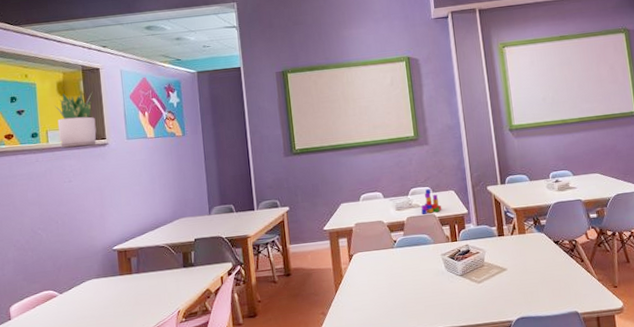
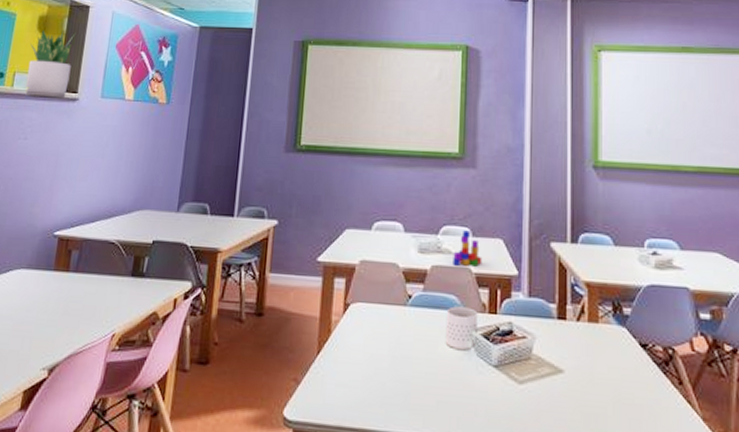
mug: none [422,240,446,270] -> present [445,306,478,351]

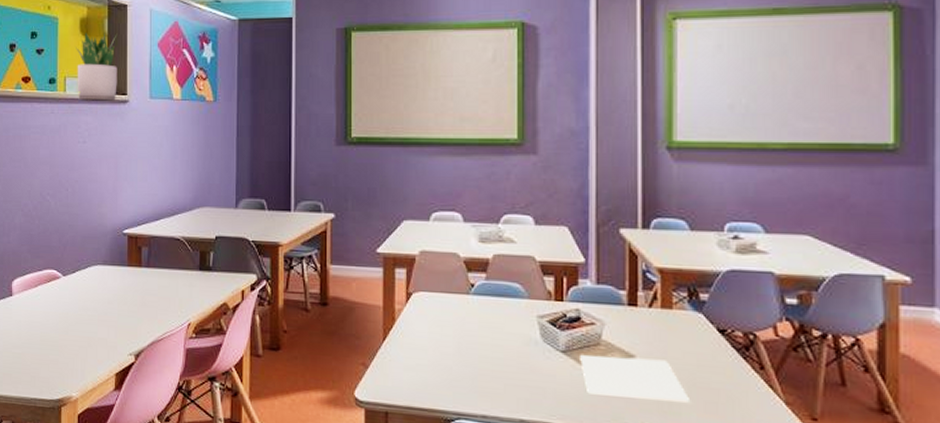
mug: present [445,306,478,351] -> none [510,294,543,337]
toy blocks: present [453,230,483,267] -> none [515,218,547,255]
paper sheet: none [511,369,614,418] -> present [580,354,689,401]

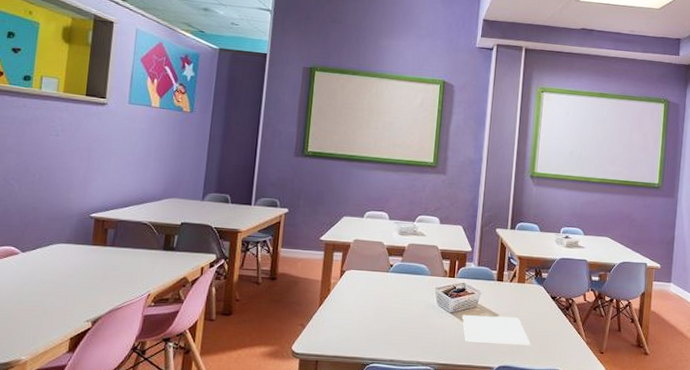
planter: present [76,32,117,101] -> none [54,40,100,102]

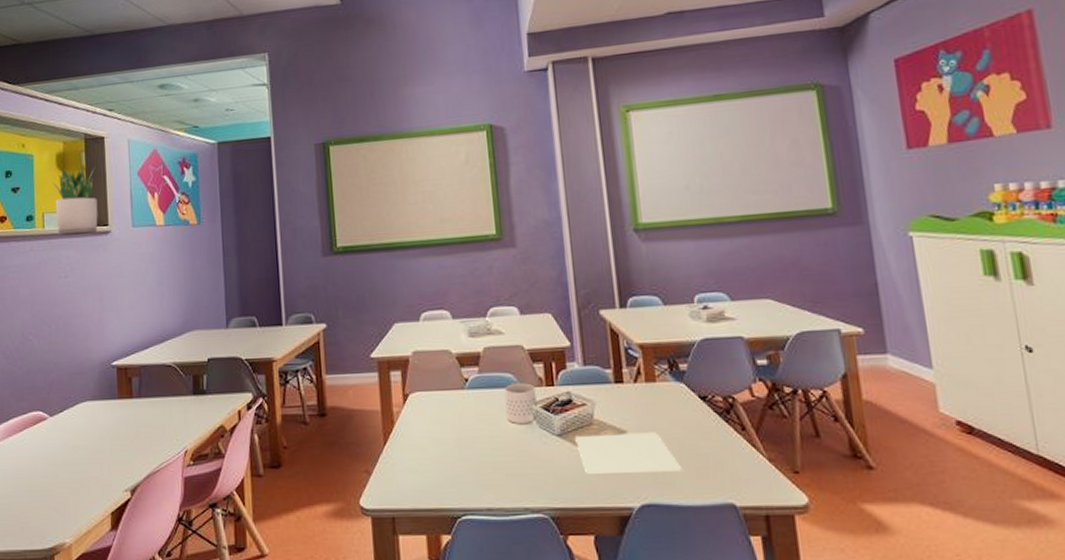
planter: none [54,40,100,102] -> present [53,165,98,236]
mug: none [416,272,441,303] -> present [504,383,538,425]

